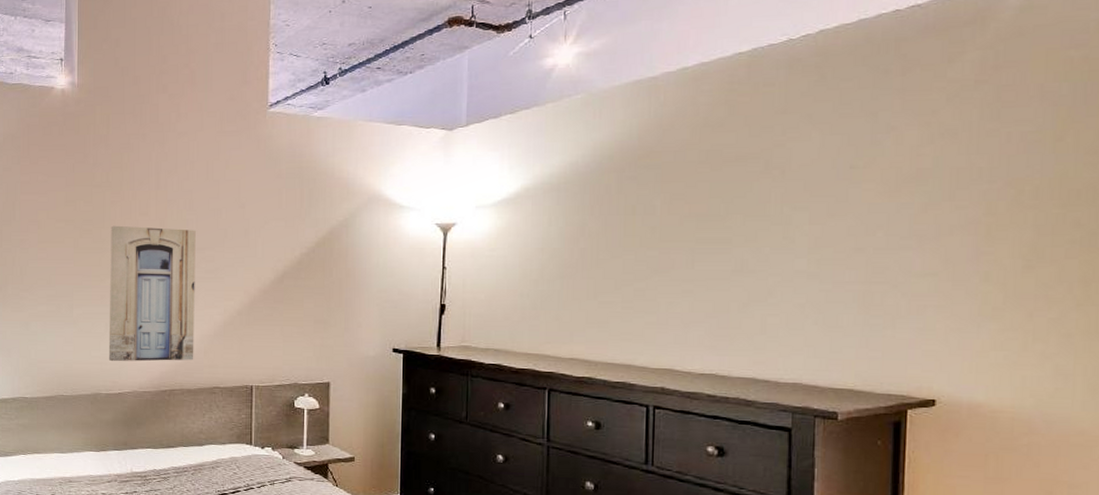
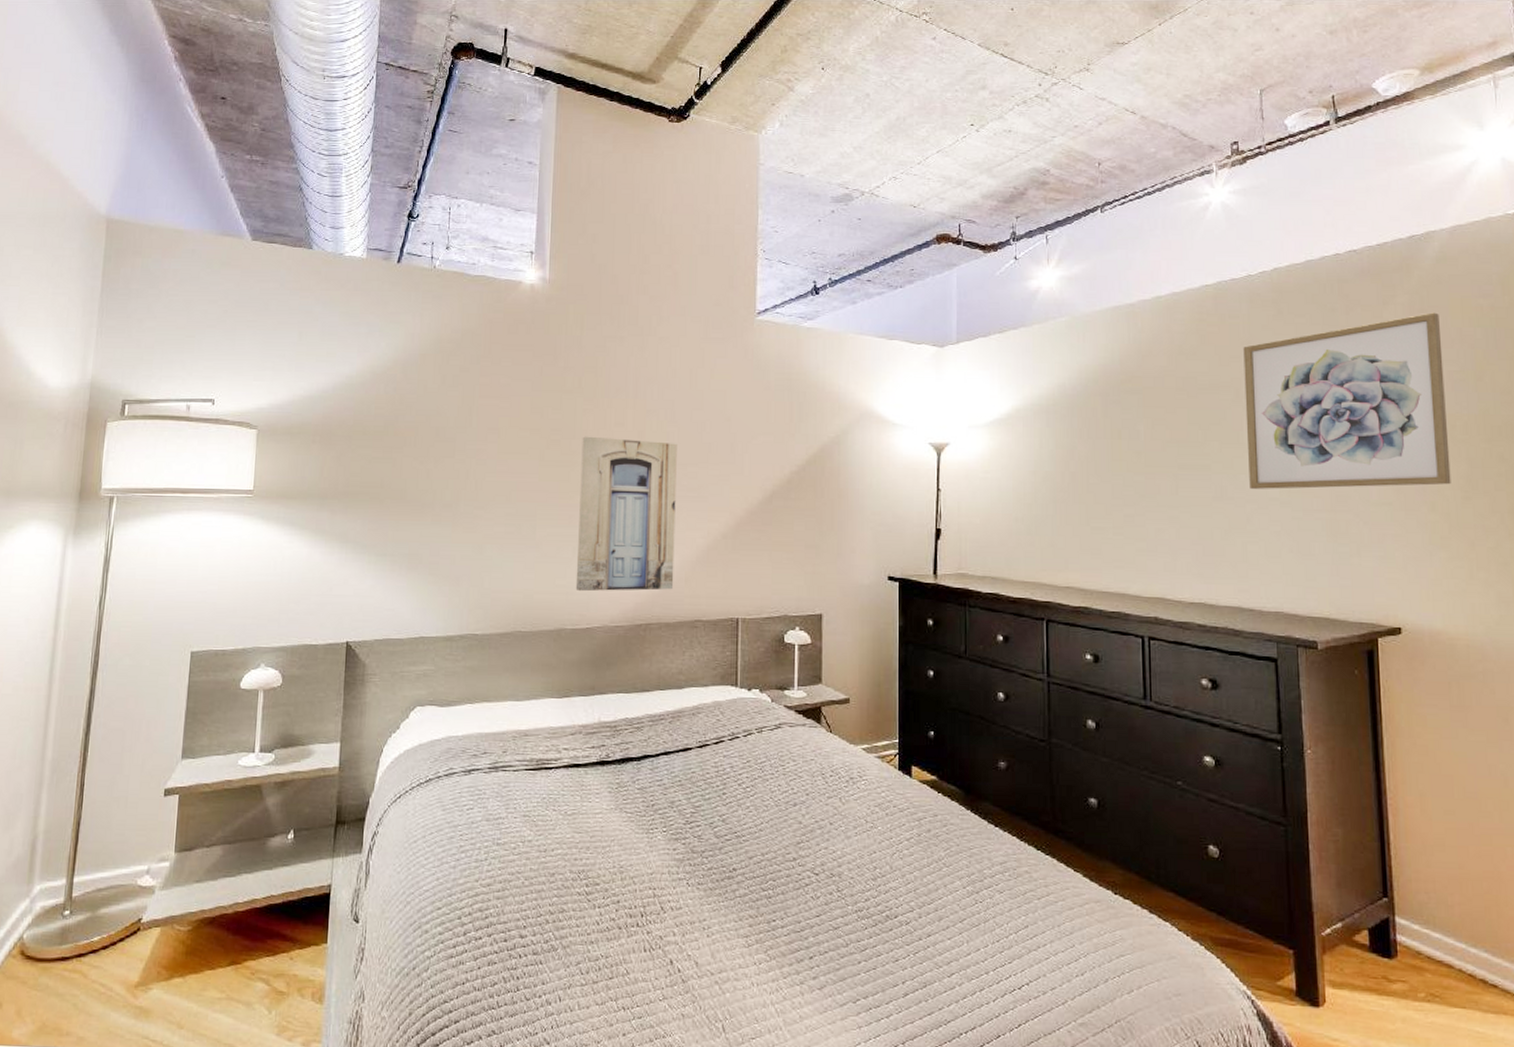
wall art: none [774,68,1017,262] -> present [1243,312,1451,489]

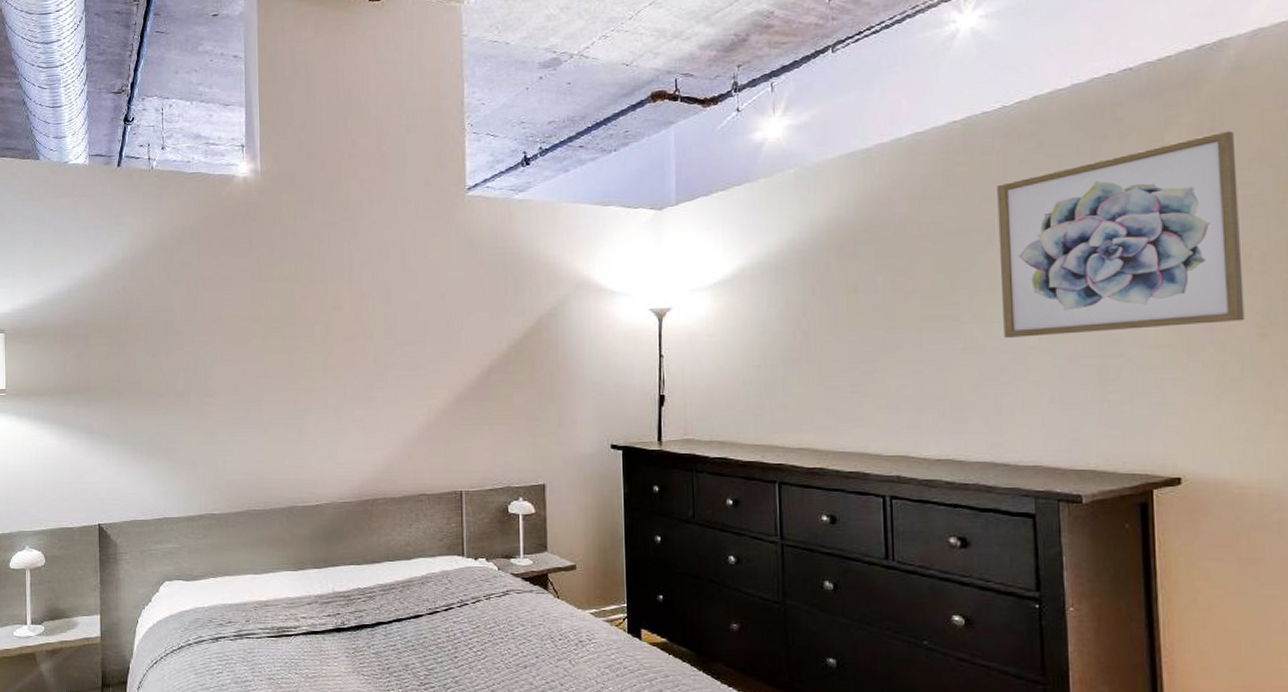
wall art: present [575,436,677,592] -> none [301,322,397,471]

